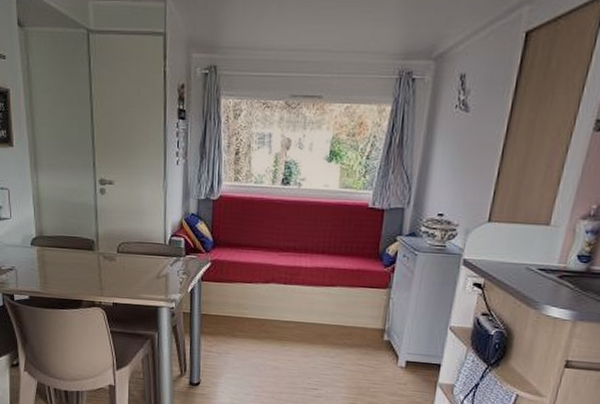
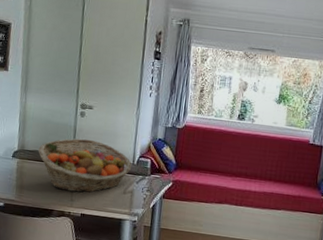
fruit basket: none [58,219,164,280] -> present [38,138,132,193]

